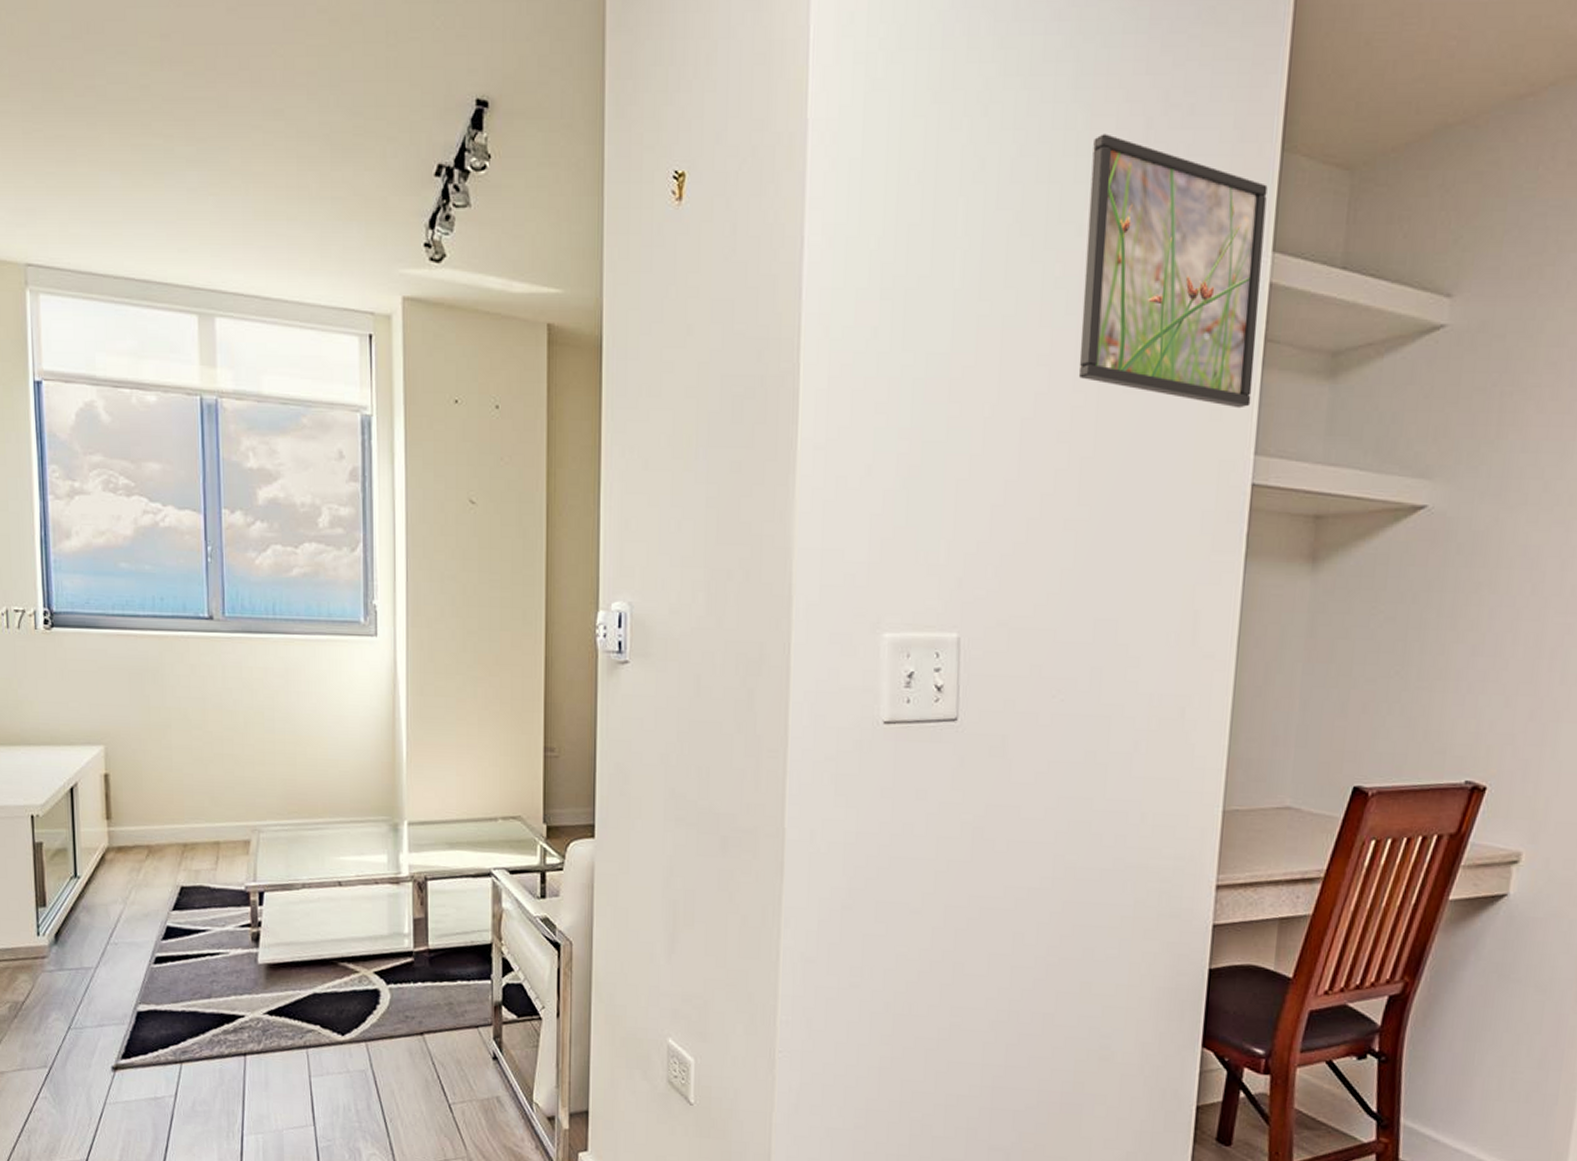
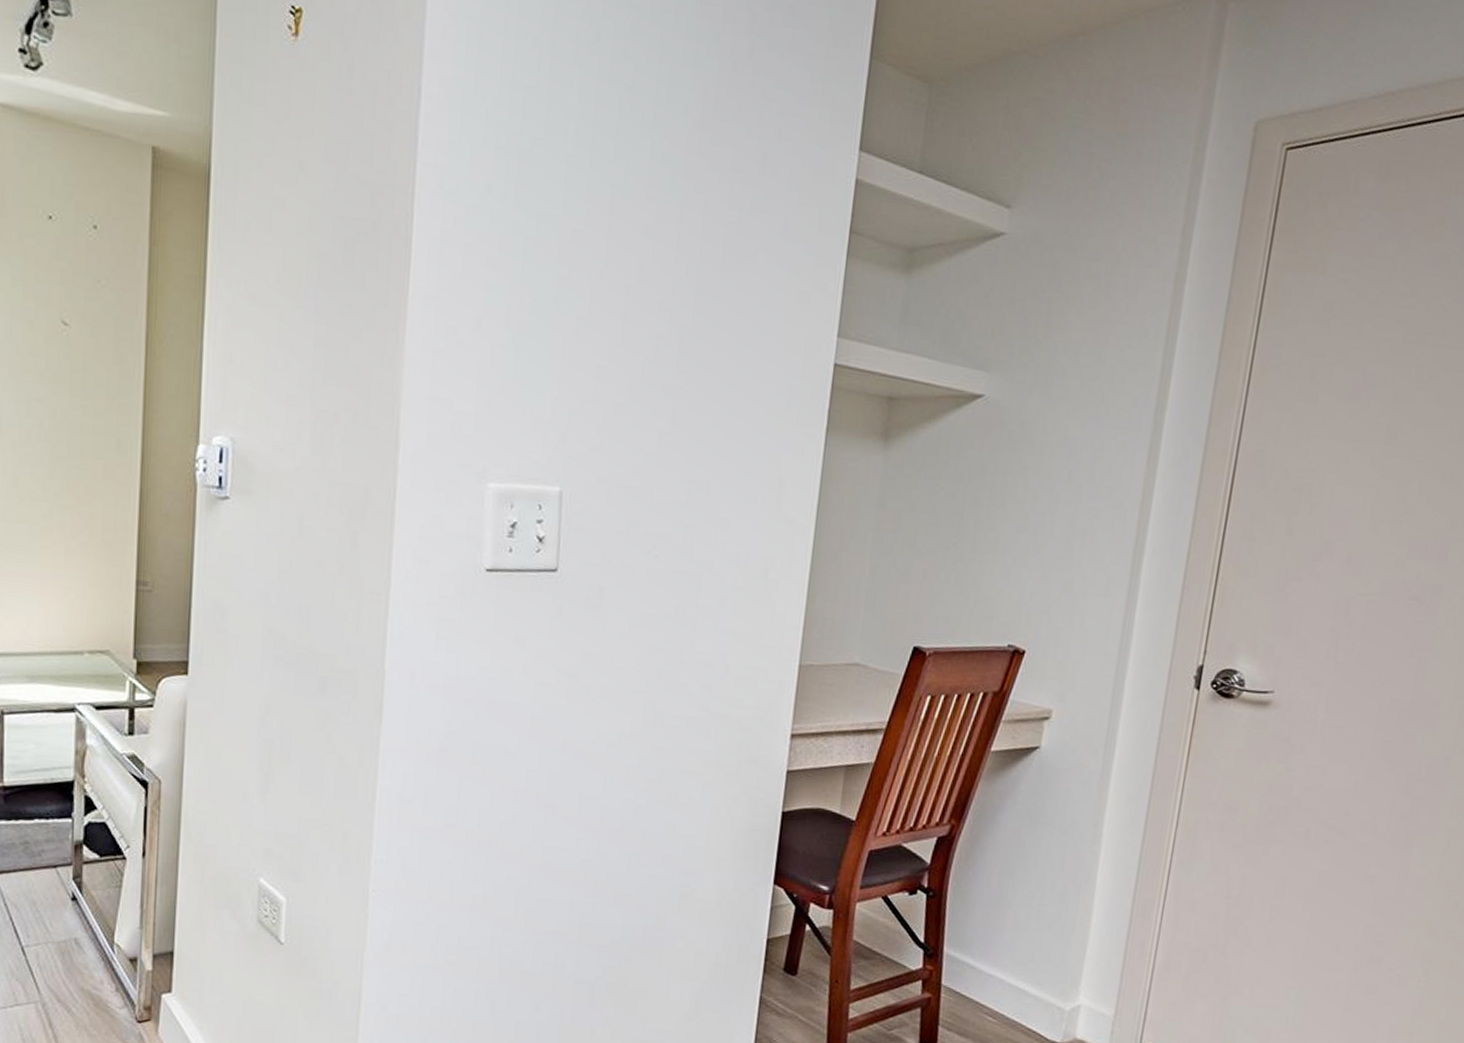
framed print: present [1078,134,1268,409] -> none [681,22,857,293]

